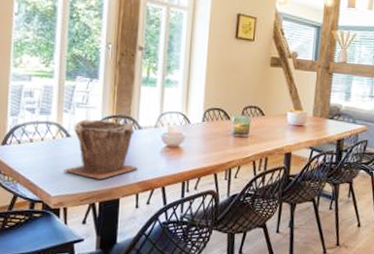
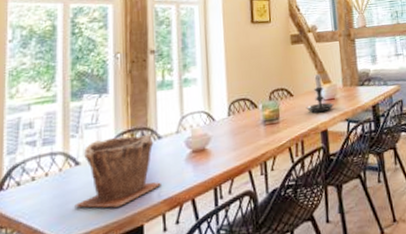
candle holder: none [274,97,302,136] -> present [306,72,334,113]

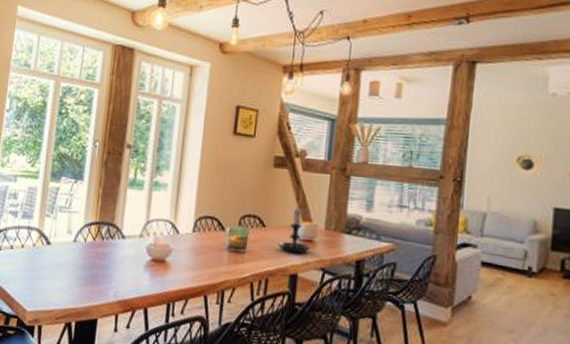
plant pot: present [74,134,161,208] -> none [41,225,119,295]

